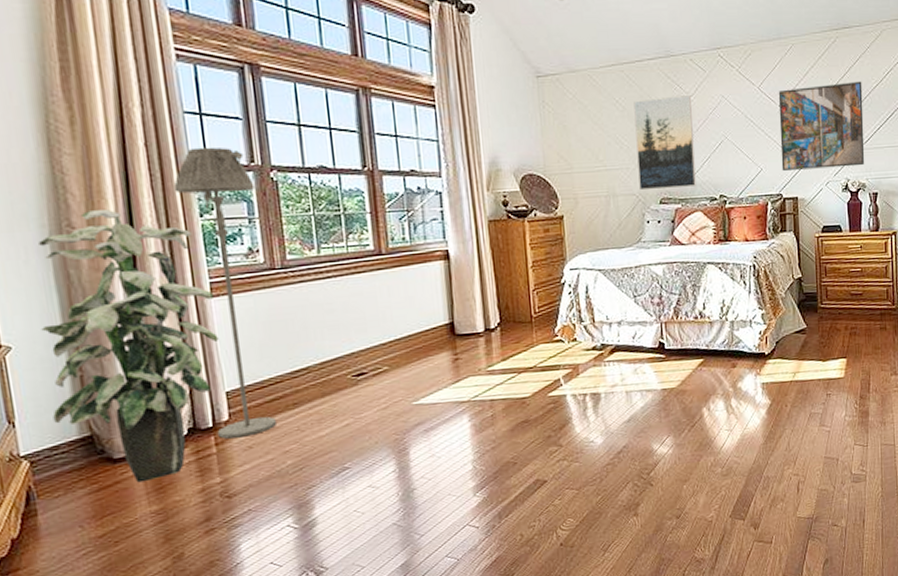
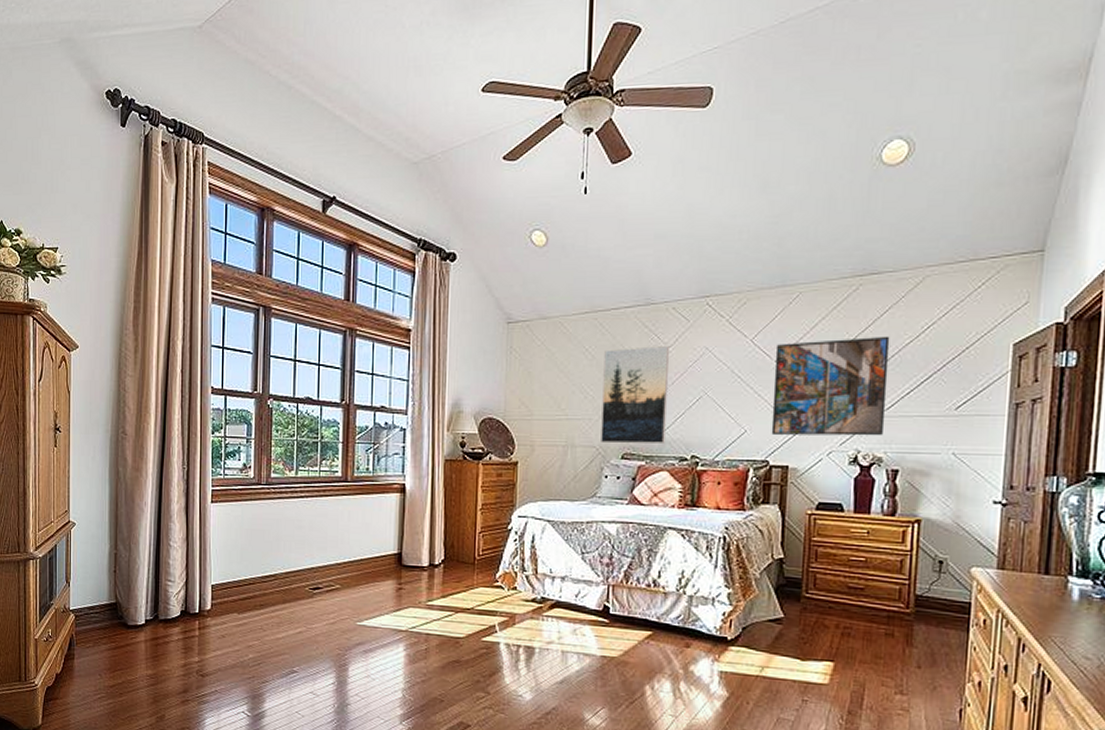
indoor plant: present [39,210,219,483] -> none [94,422,212,649]
floor lamp: present [173,147,276,439] -> none [197,375,255,627]

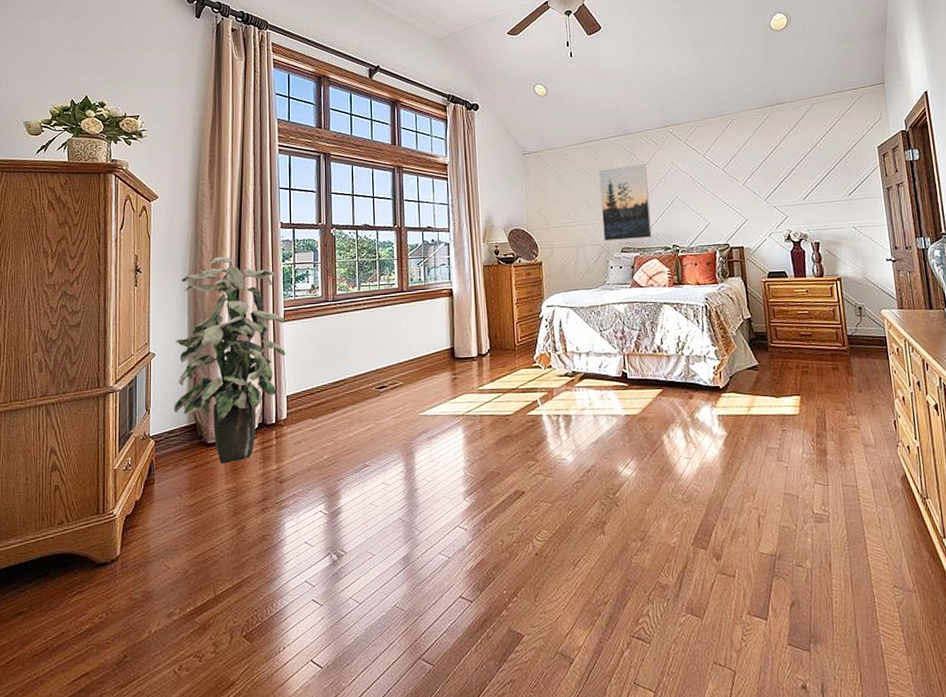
indoor plant: none [94,422,212,649] -> present [174,257,286,464]
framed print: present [771,336,890,436] -> none [721,146,805,224]

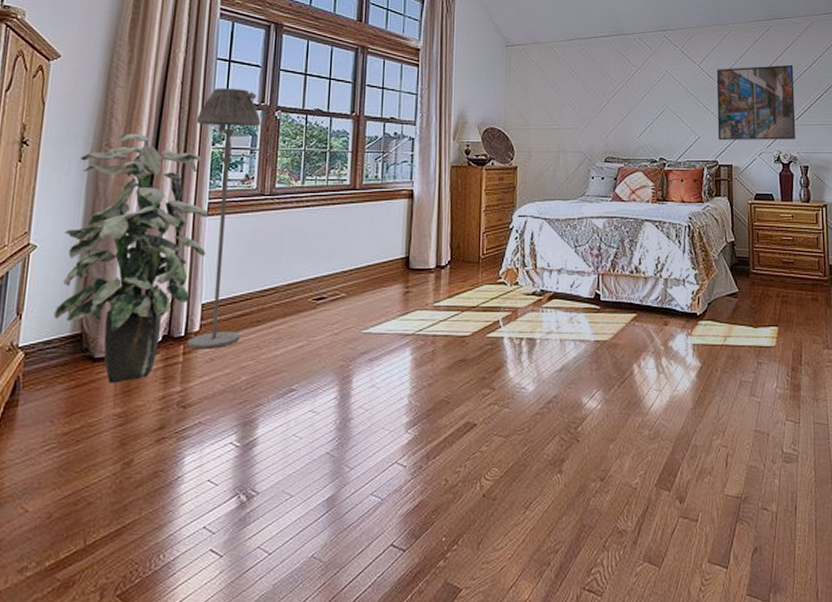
floor lamp: none [268,212,320,434] -> present [186,87,261,349]
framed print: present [599,163,652,242] -> none [587,67,638,149]
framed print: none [721,146,805,224] -> present [716,64,796,140]

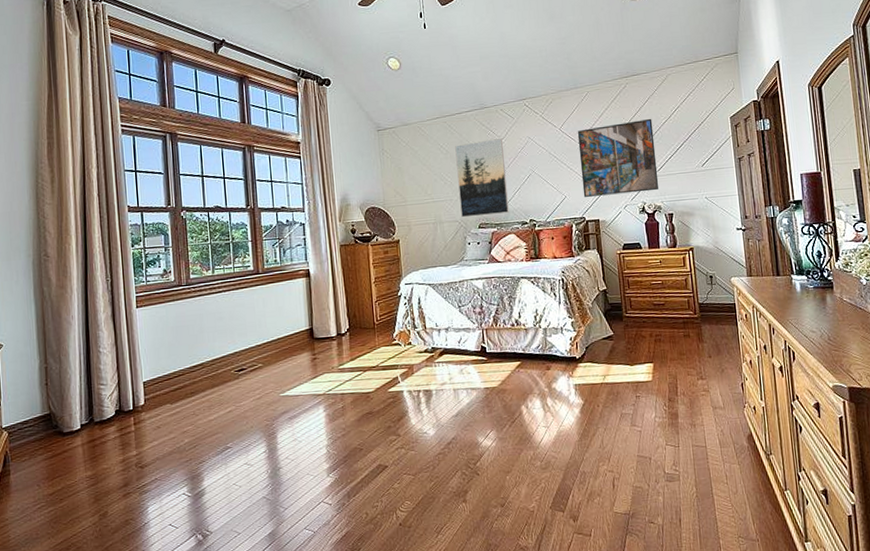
indoor plant: present [53,134,209,384] -> none [22,243,140,452]
floor lamp: present [186,87,261,349] -> none [115,195,178,420]
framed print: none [587,67,638,149] -> present [455,137,509,218]

